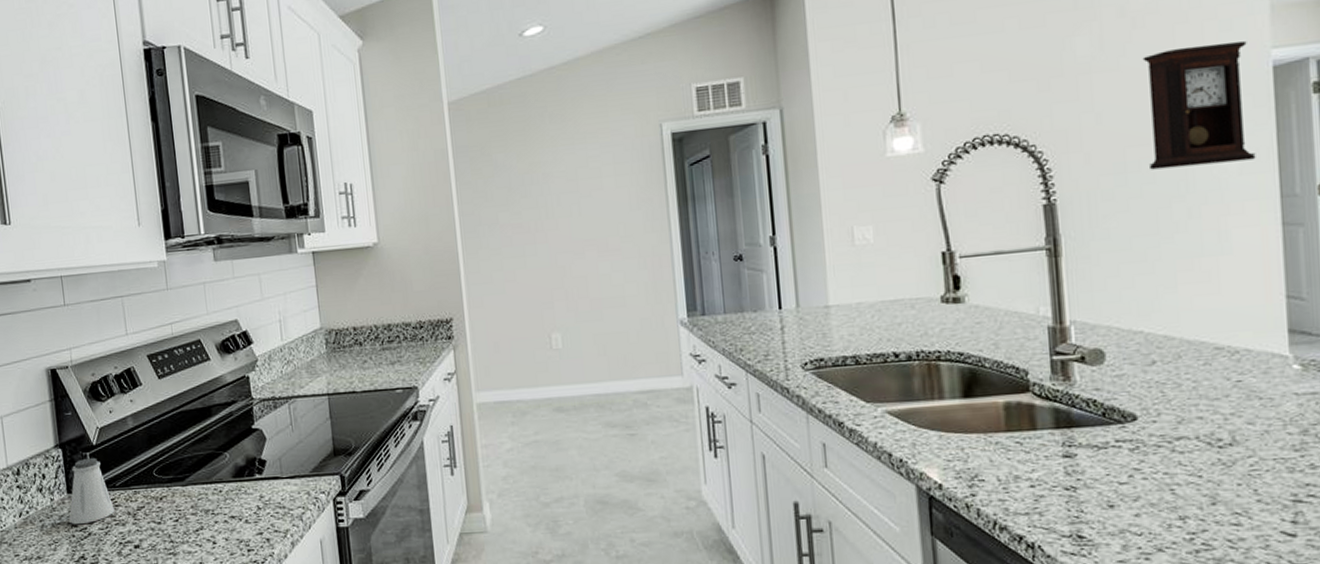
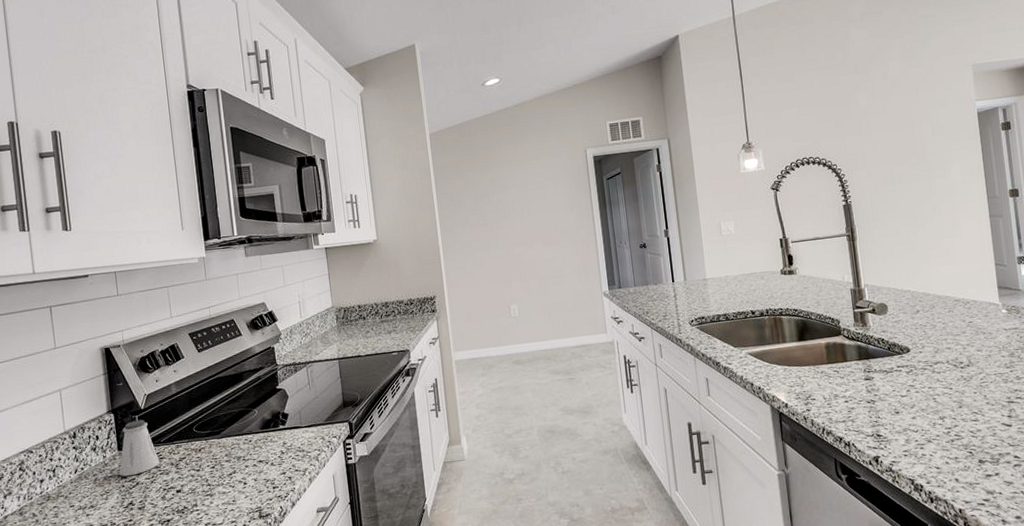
pendulum clock: present [1142,41,1256,170] -> none [899,96,971,181]

